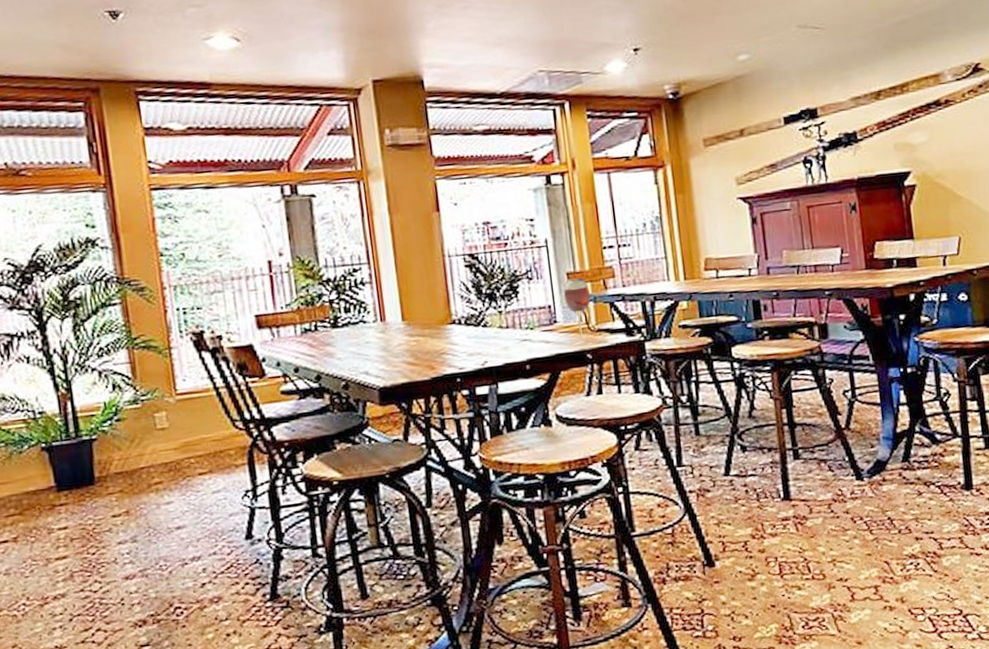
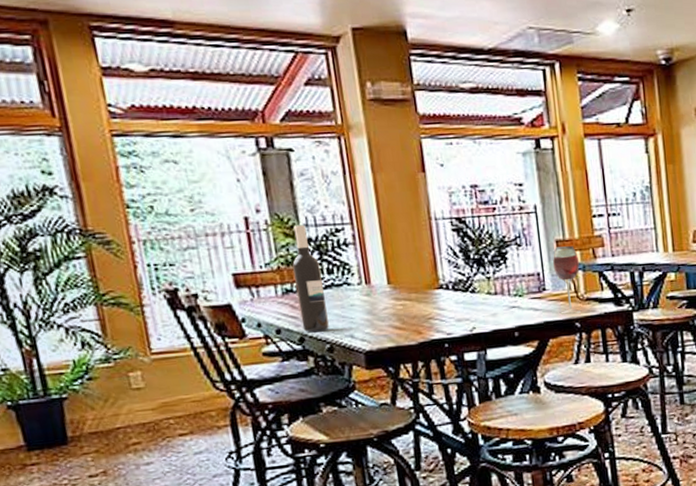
wine bottle: none [311,266,345,370] -> present [292,225,329,332]

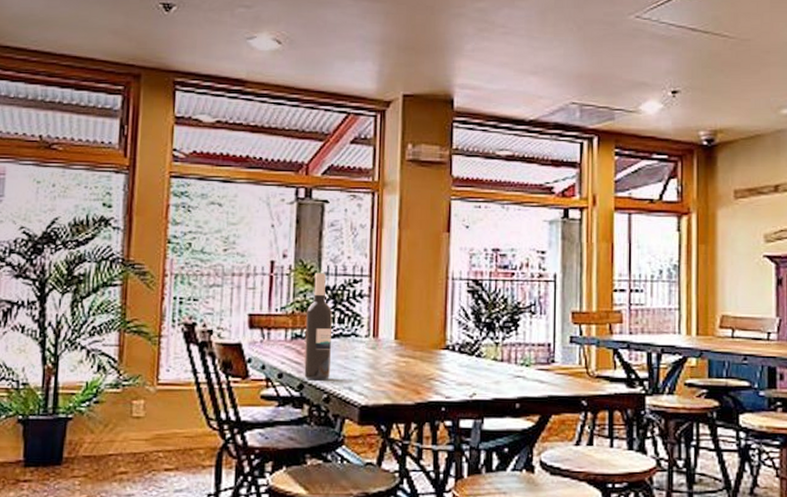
wineglass: present [552,246,582,315] -> none [565,319,593,392]

